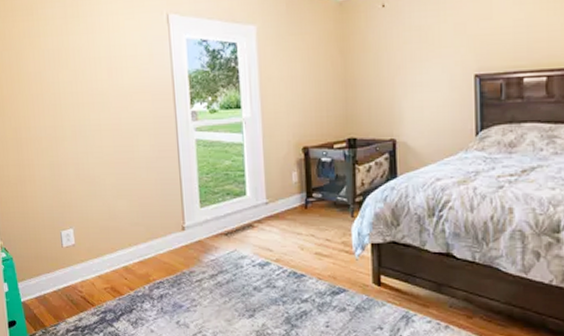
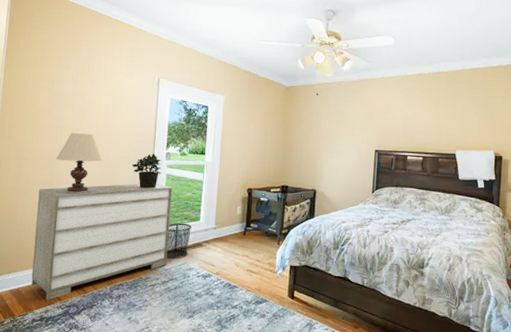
dresser: none [47,153,213,306] -> present [31,183,173,300]
table lamp: none [59,99,115,176] -> present [56,133,103,194]
potted plant: none [151,114,189,161] -> present [132,153,161,189]
waste bin: none [208,200,237,246] -> present [166,223,192,259]

